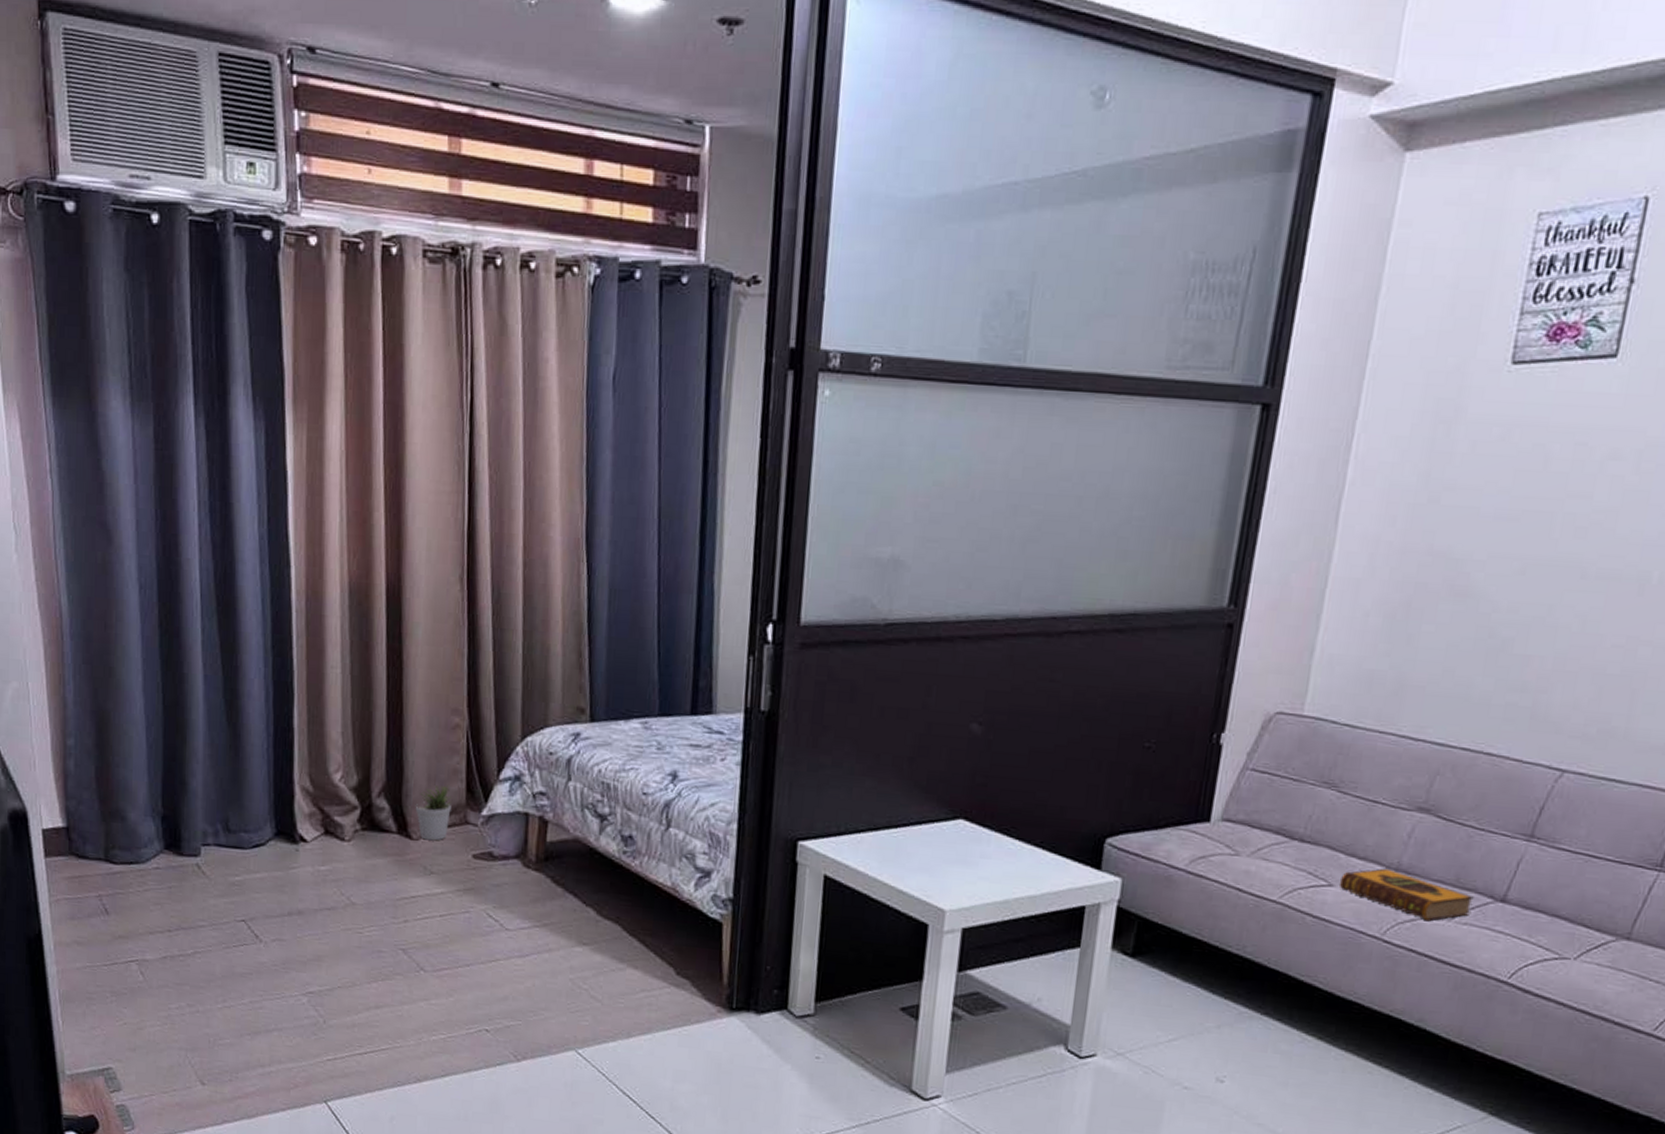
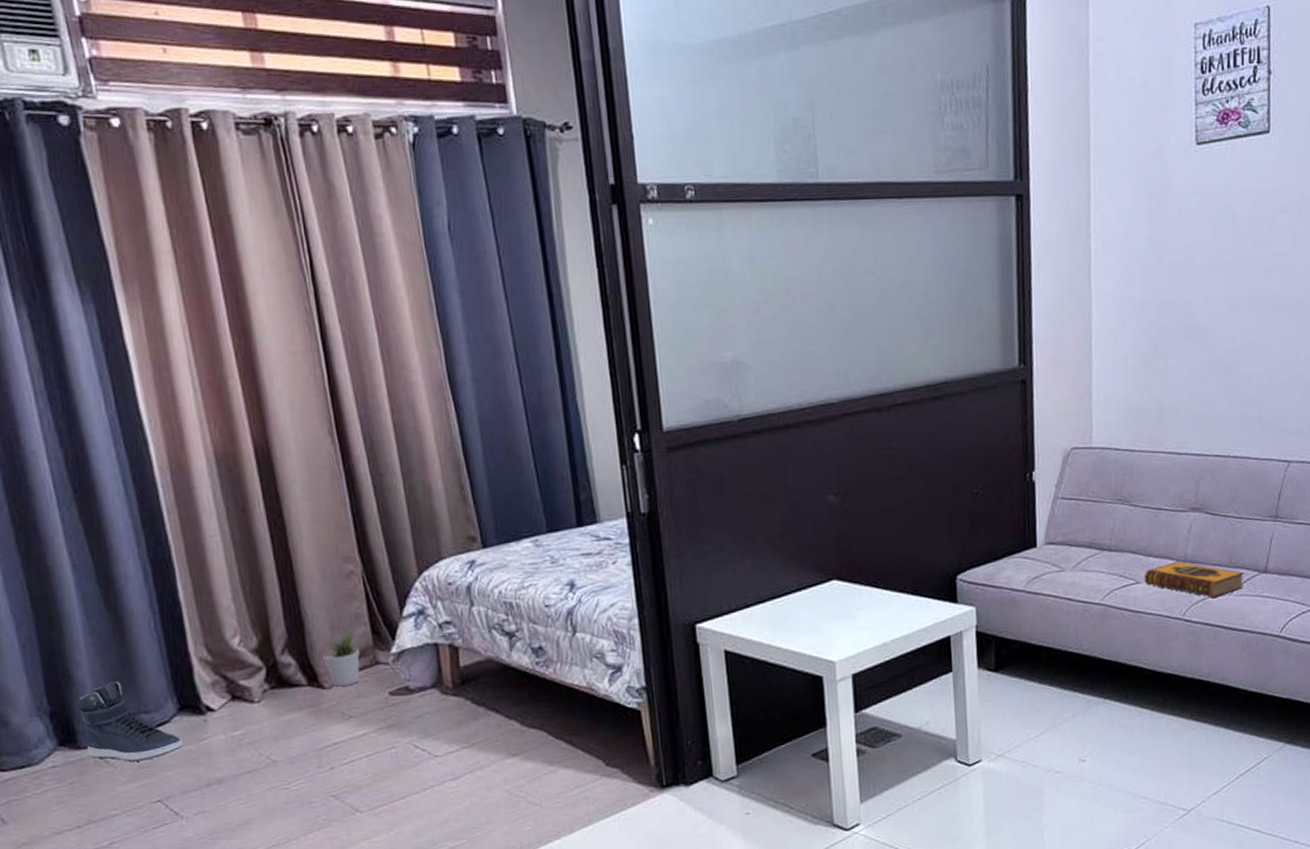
sneaker: none [187,795,273,879] -> present [78,681,183,762]

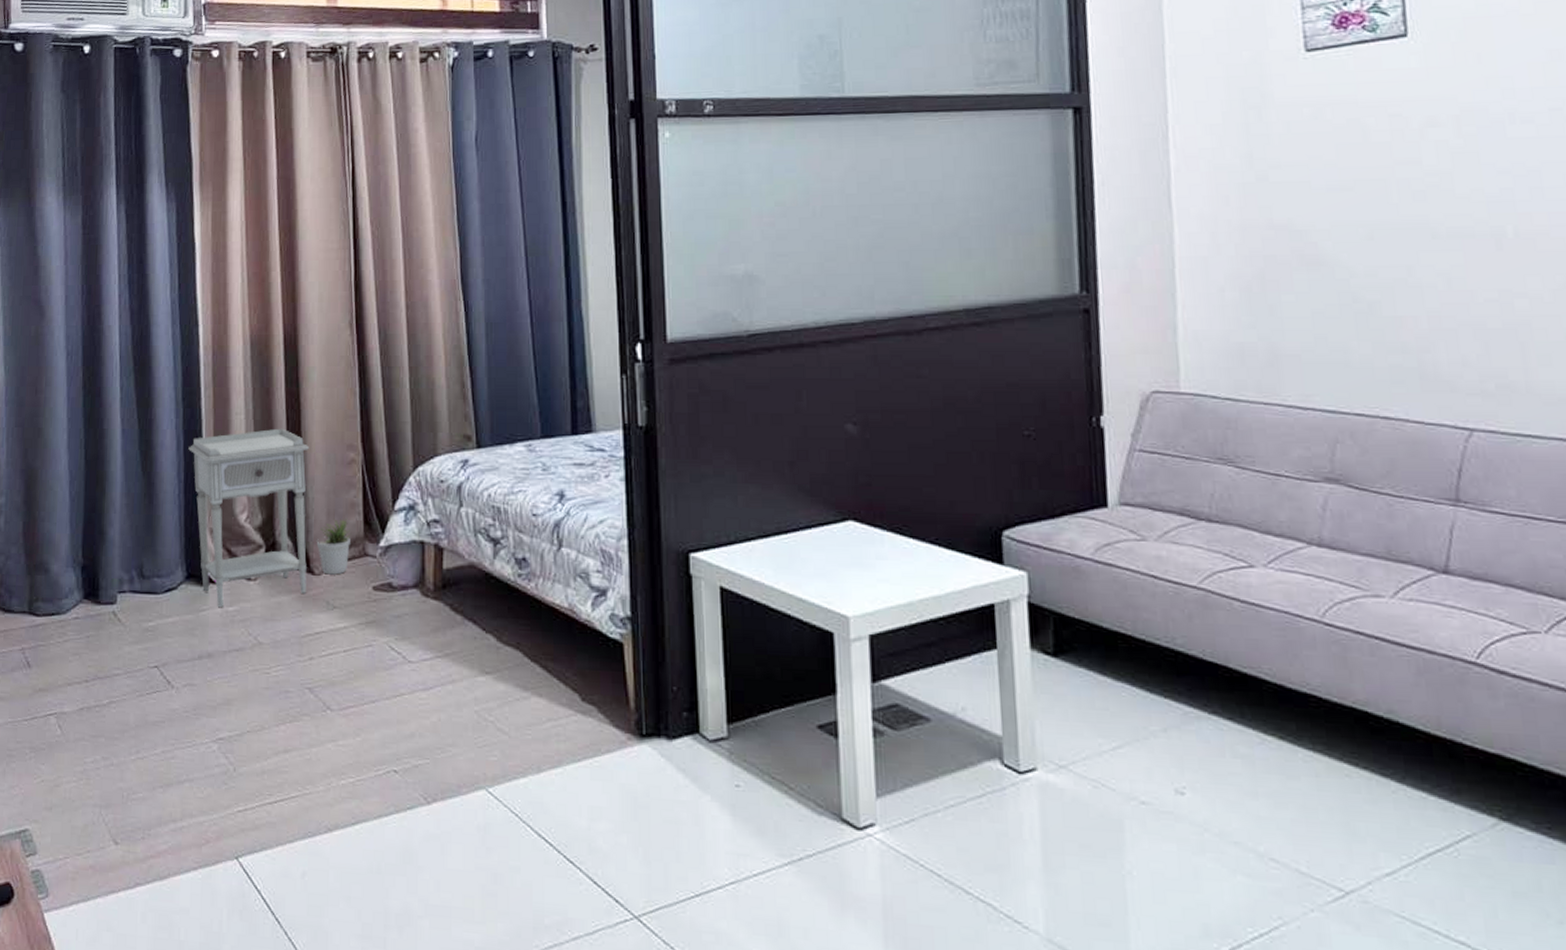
sneaker: present [78,681,183,762] -> none [105,543,184,624]
nightstand: none [158,546,318,734] -> present [188,428,309,608]
hardback book: present [1144,561,1244,599] -> none [1259,544,1413,600]

